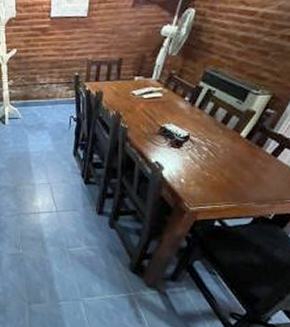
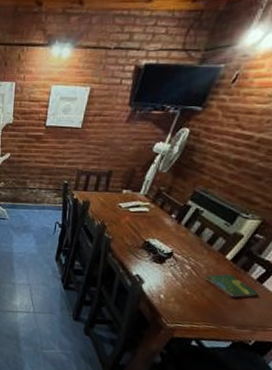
notebook: none [222,150,274,175] -> present [204,273,258,299]

